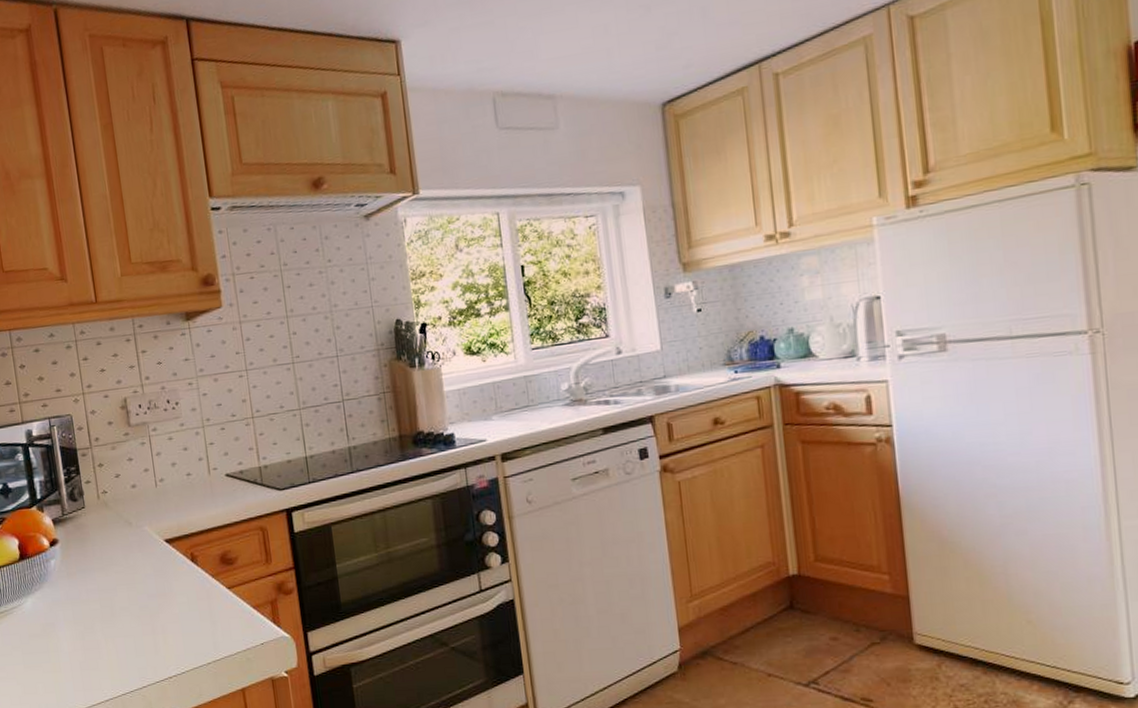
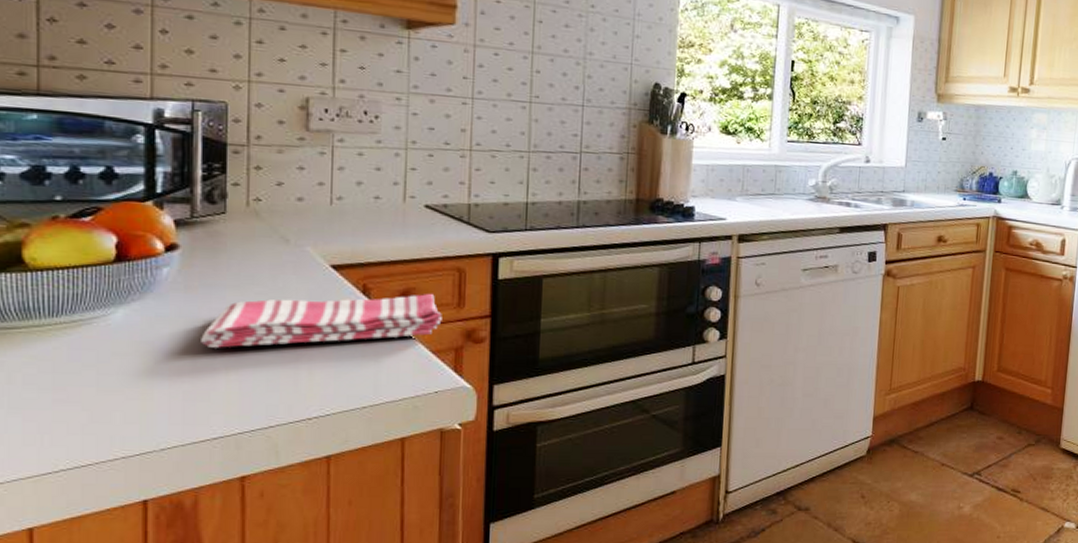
dish towel: none [84,553,256,623] -> present [201,293,442,348]

